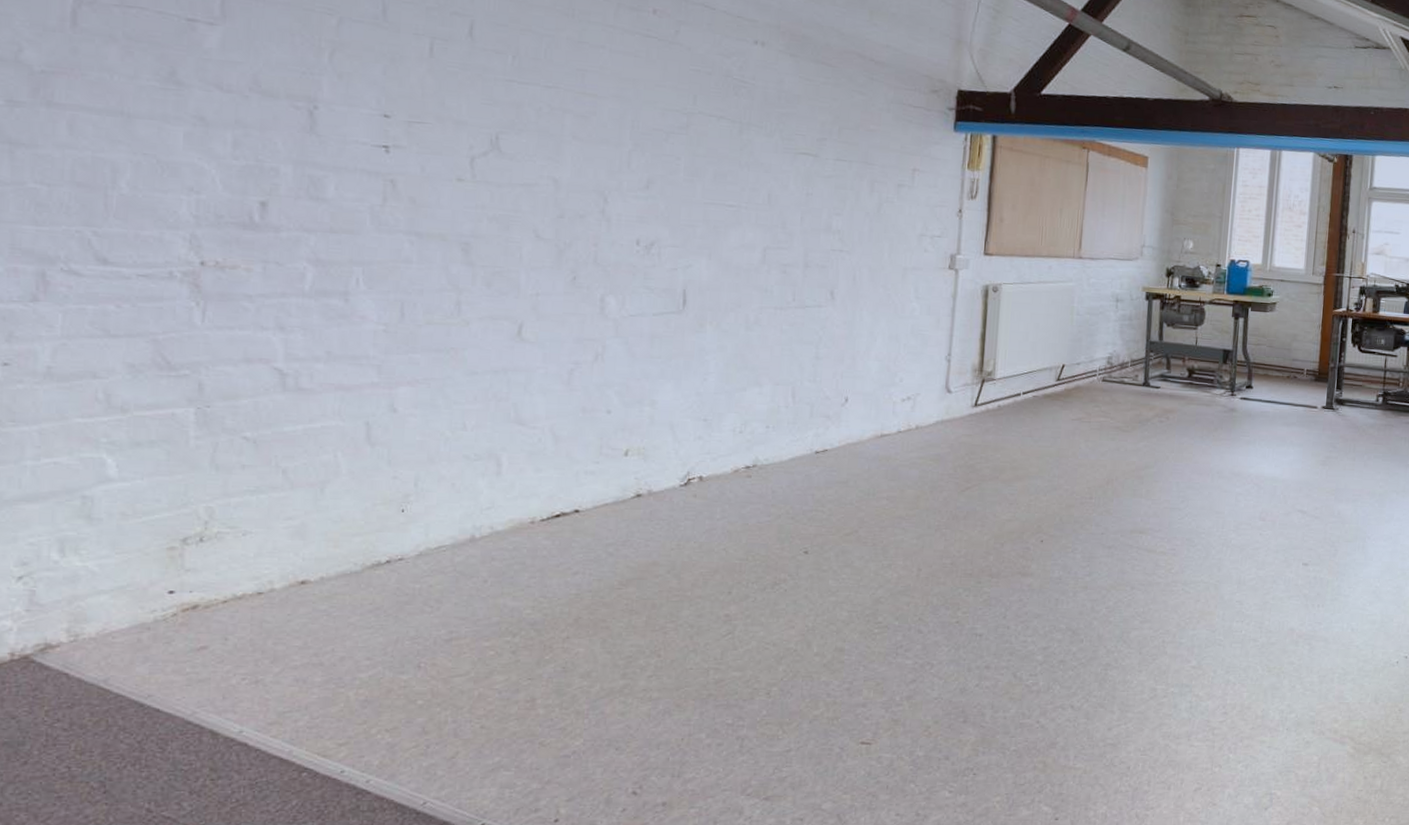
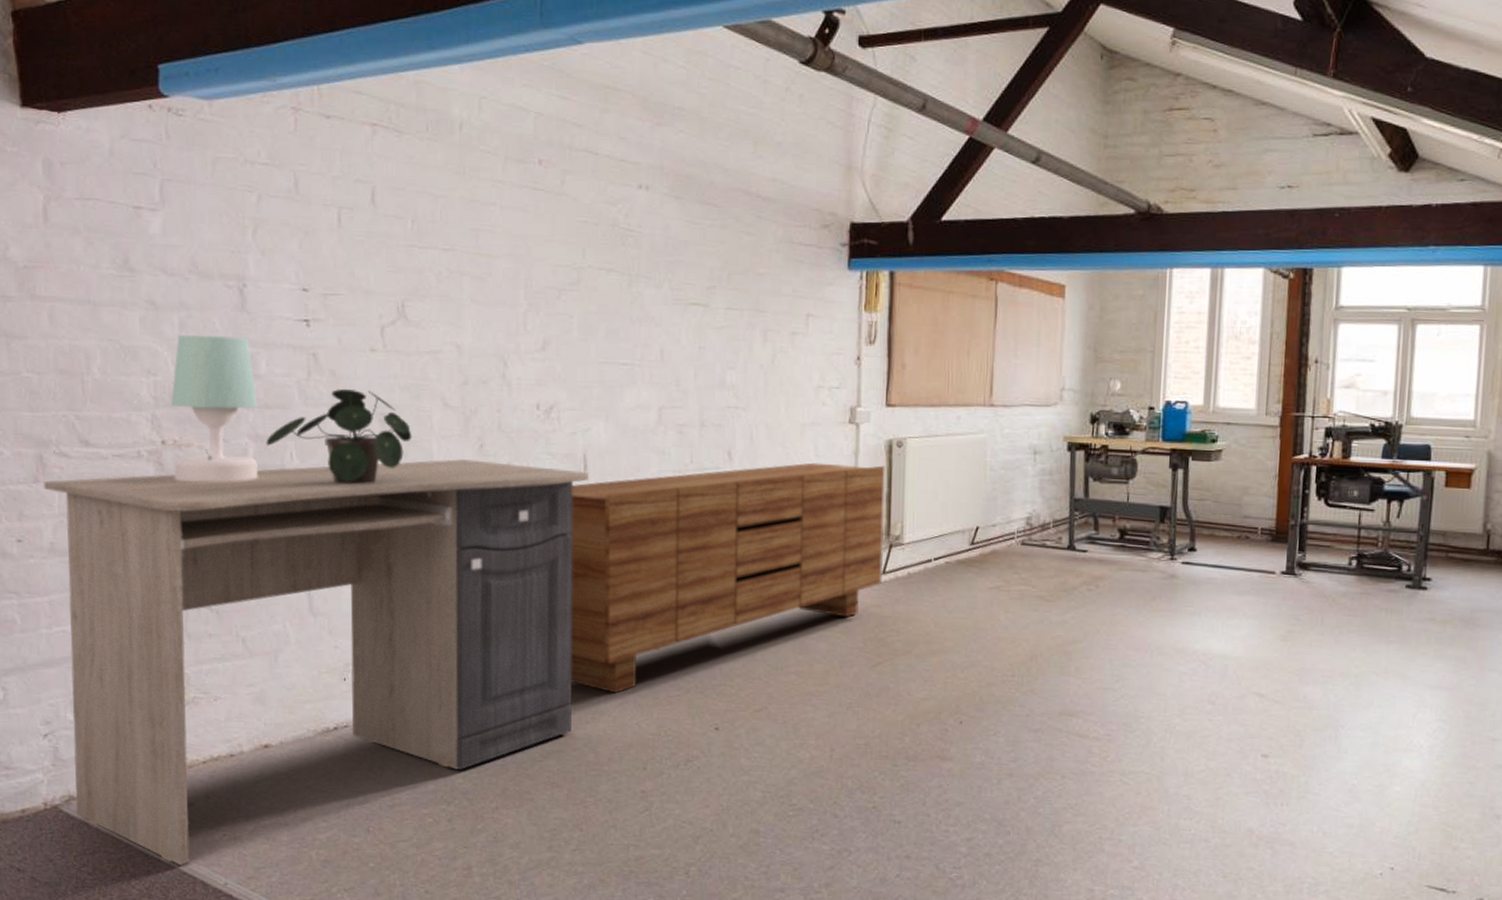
desk: none [43,290,688,714] -> present [43,459,589,865]
table lamp: none [213,152,322,307] -> present [171,334,258,483]
potted plant: none [328,217,499,313] -> present [266,389,412,485]
sideboard: none [656,303,981,521] -> present [569,462,885,694]

